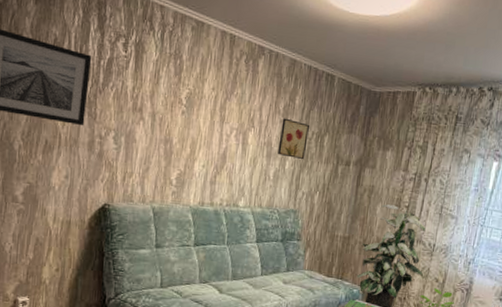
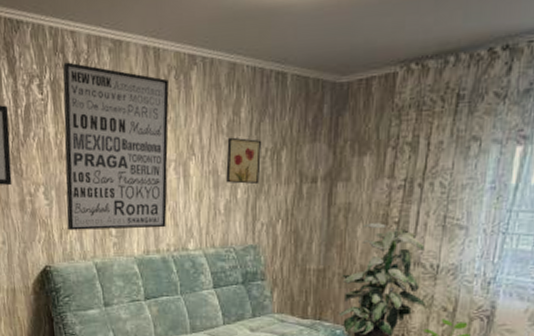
wall art: none [131,30,239,185] -> present [62,62,169,231]

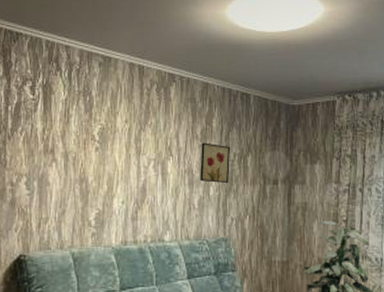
wall art: present [62,62,169,231] -> none [47,70,151,220]

